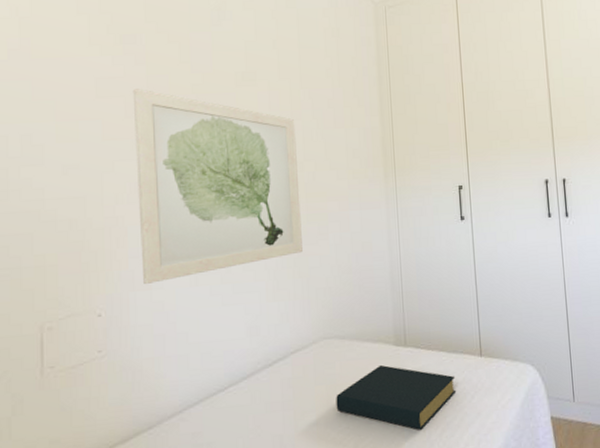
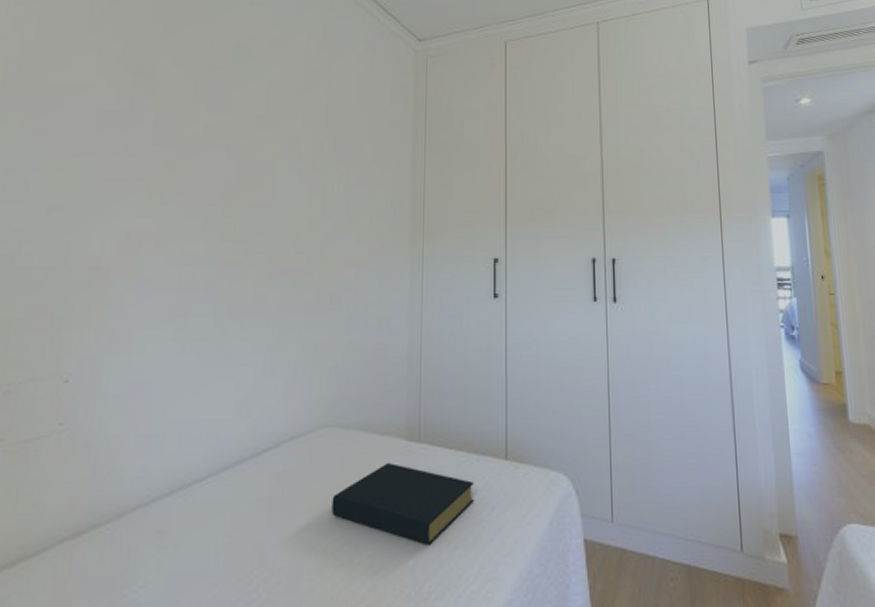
wall art: present [132,89,303,284] -> none [122,126,316,347]

